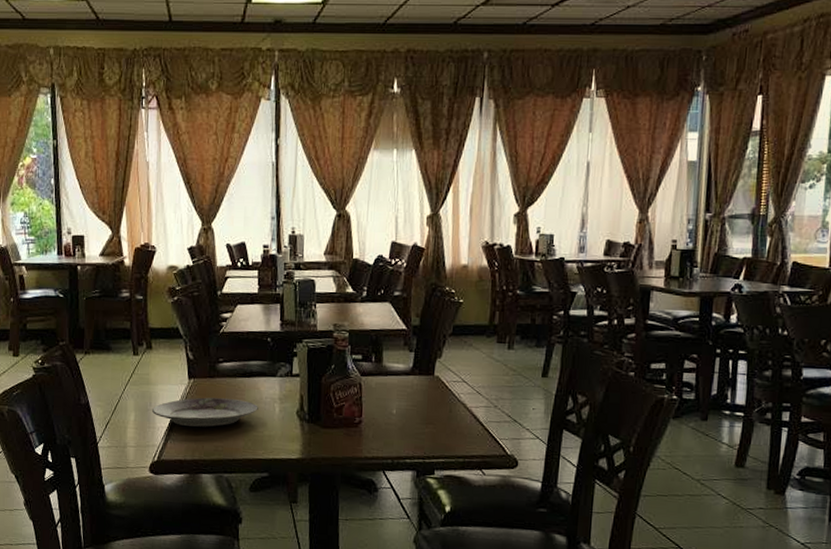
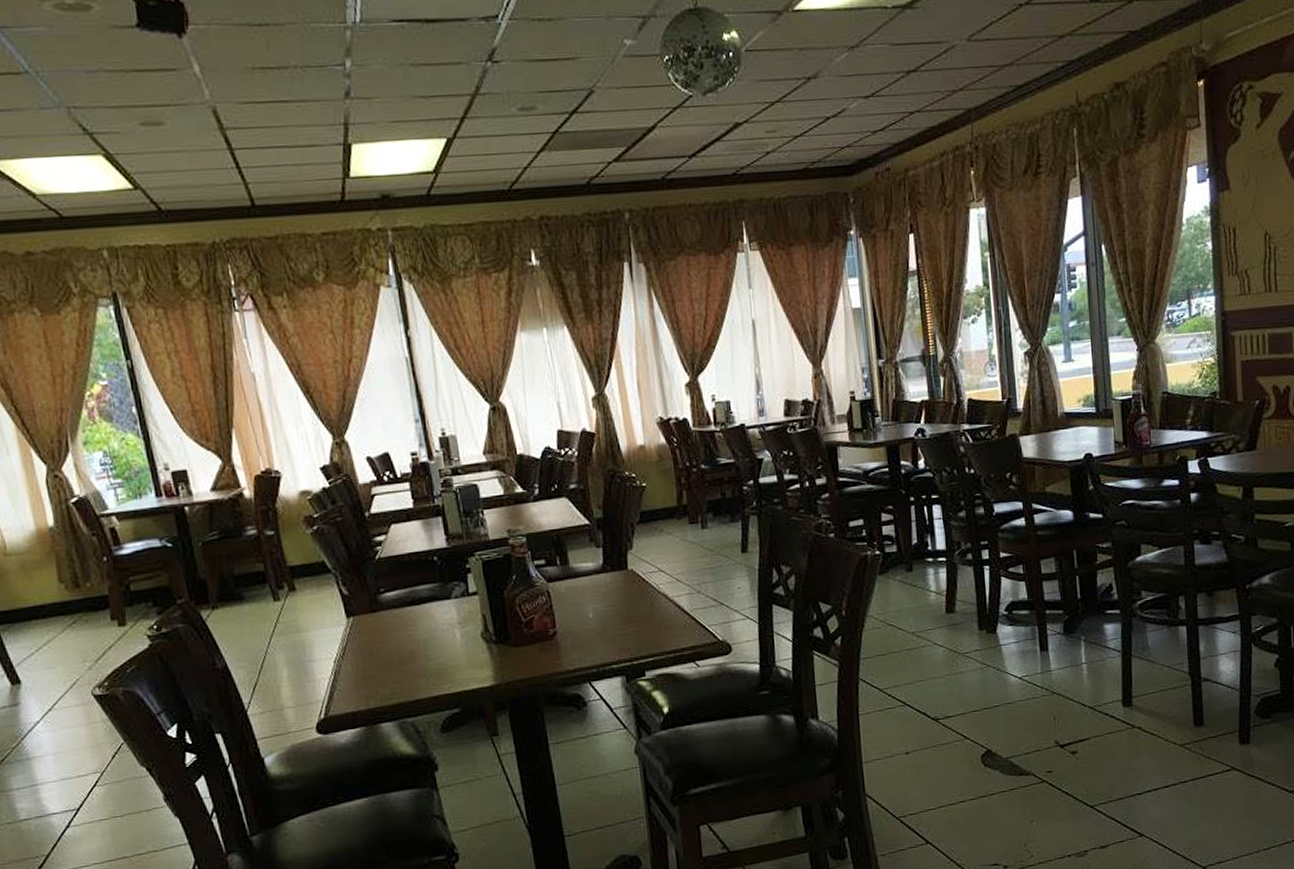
plate: present [152,397,258,427] -> none [308,631,436,673]

